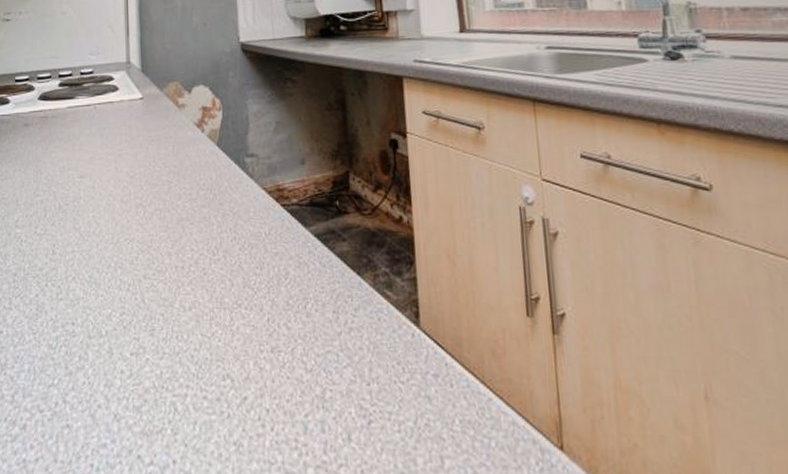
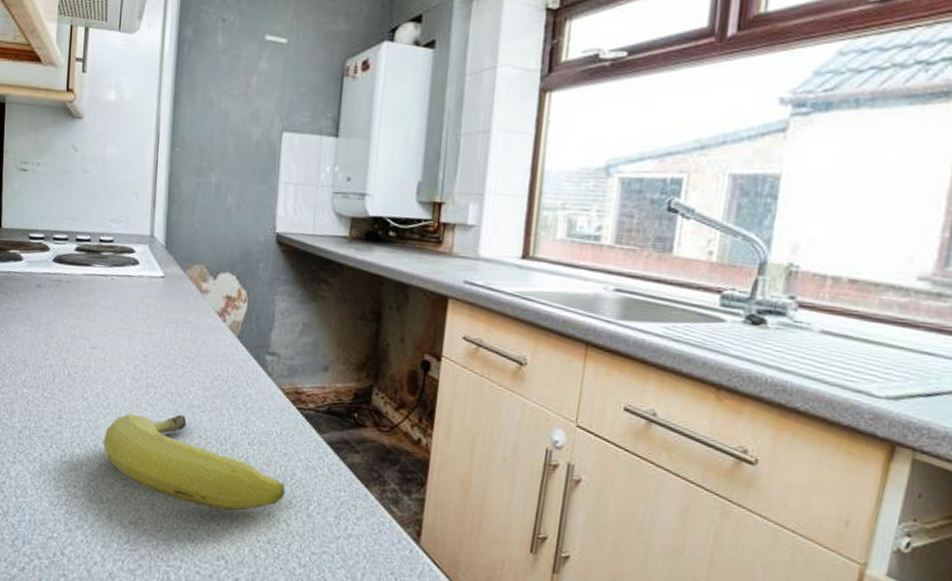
fruit: none [98,230,281,324] -> present [103,413,285,511]

